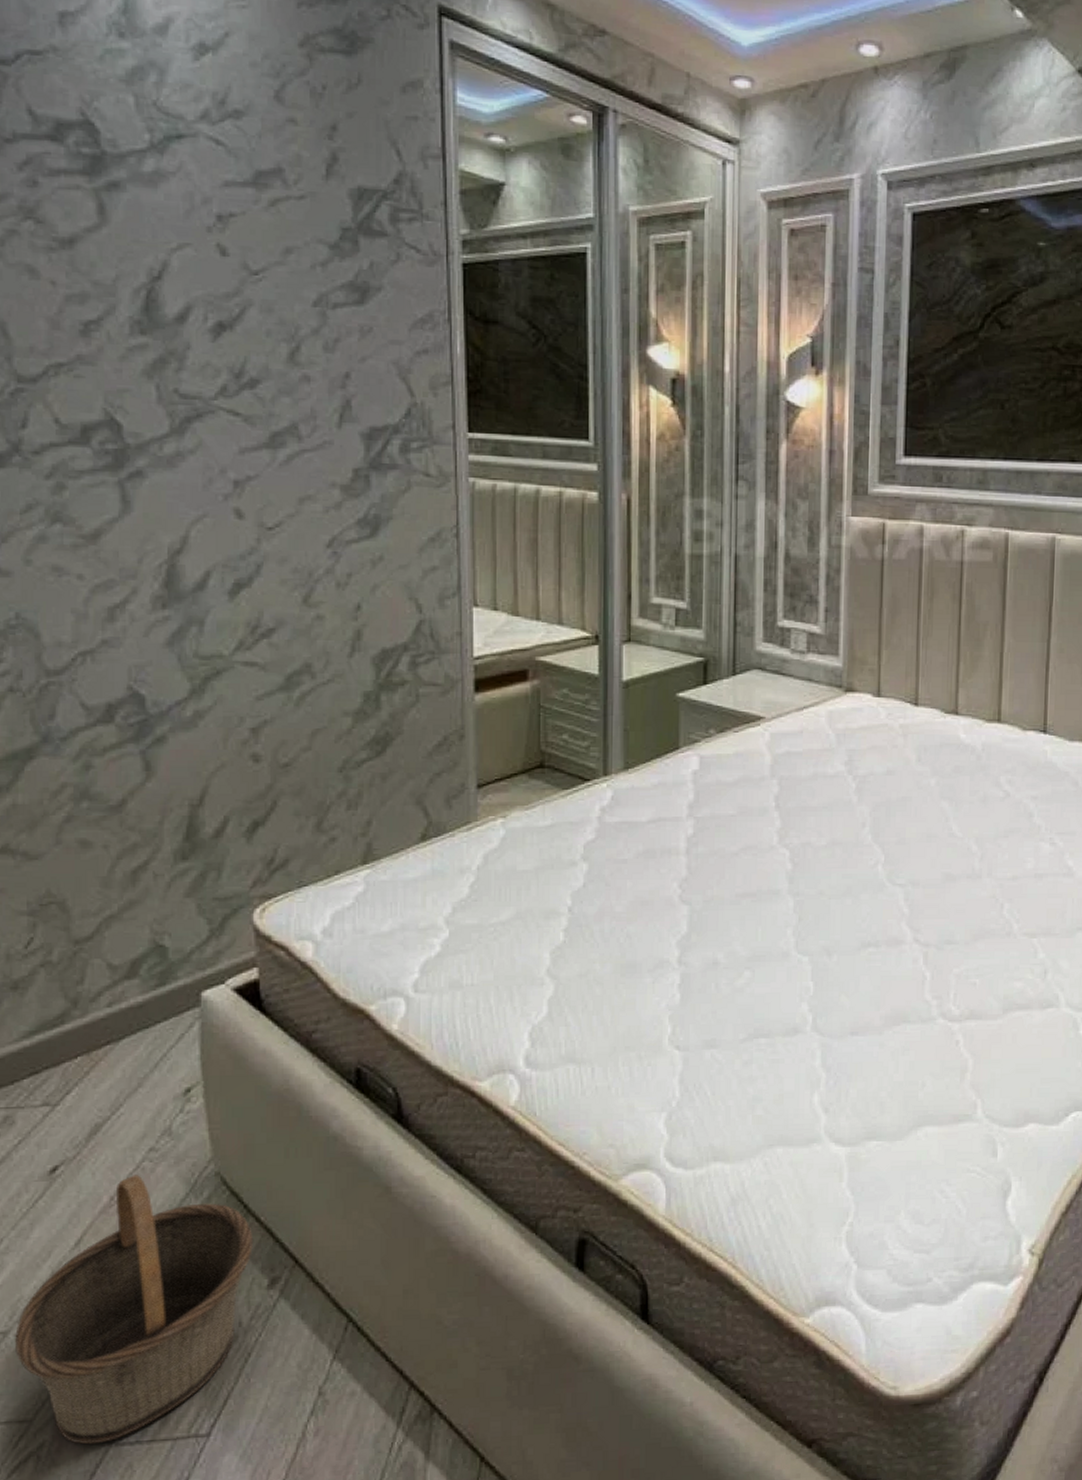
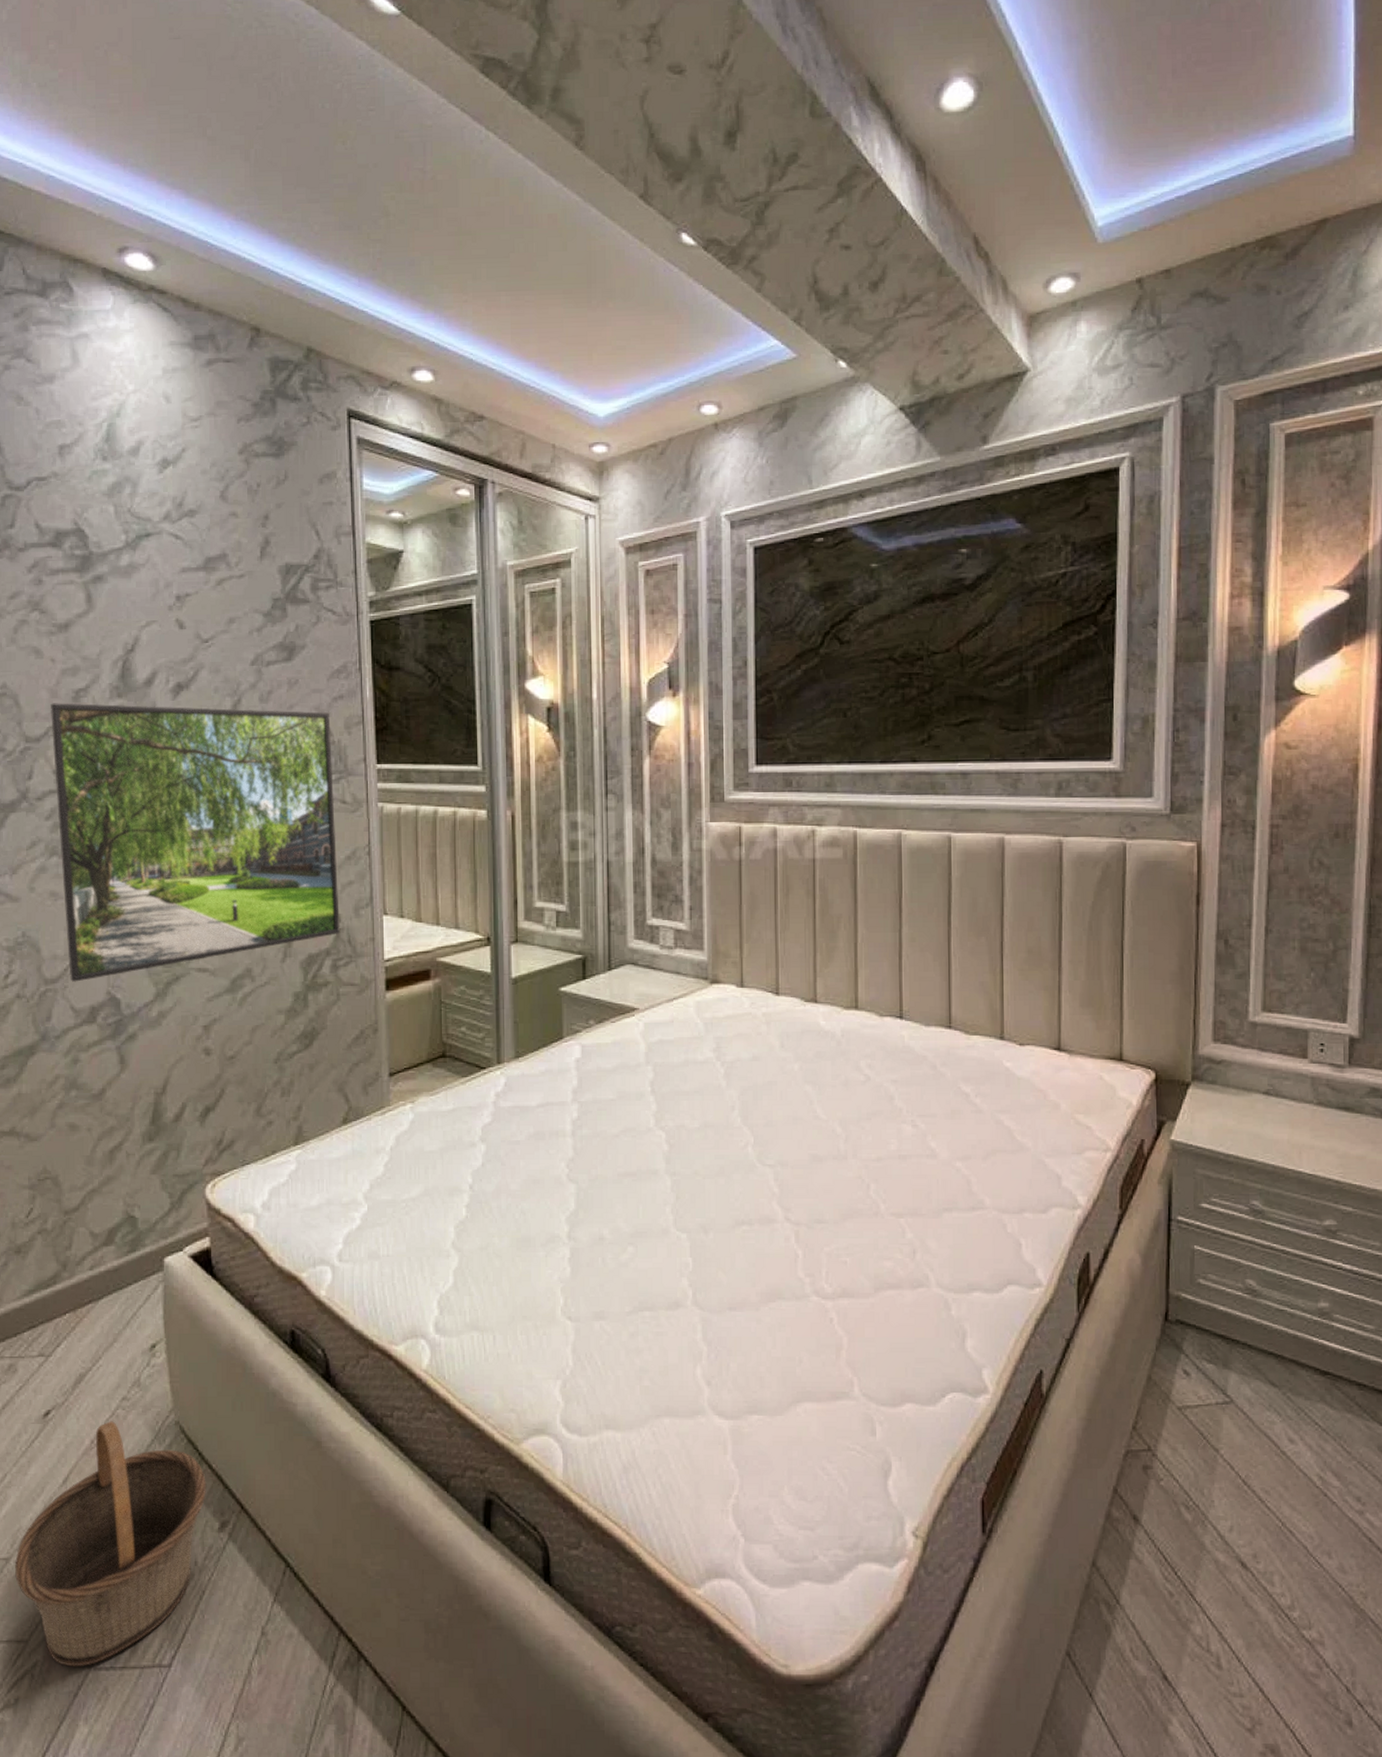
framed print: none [51,336,420,674] -> present [51,703,340,982]

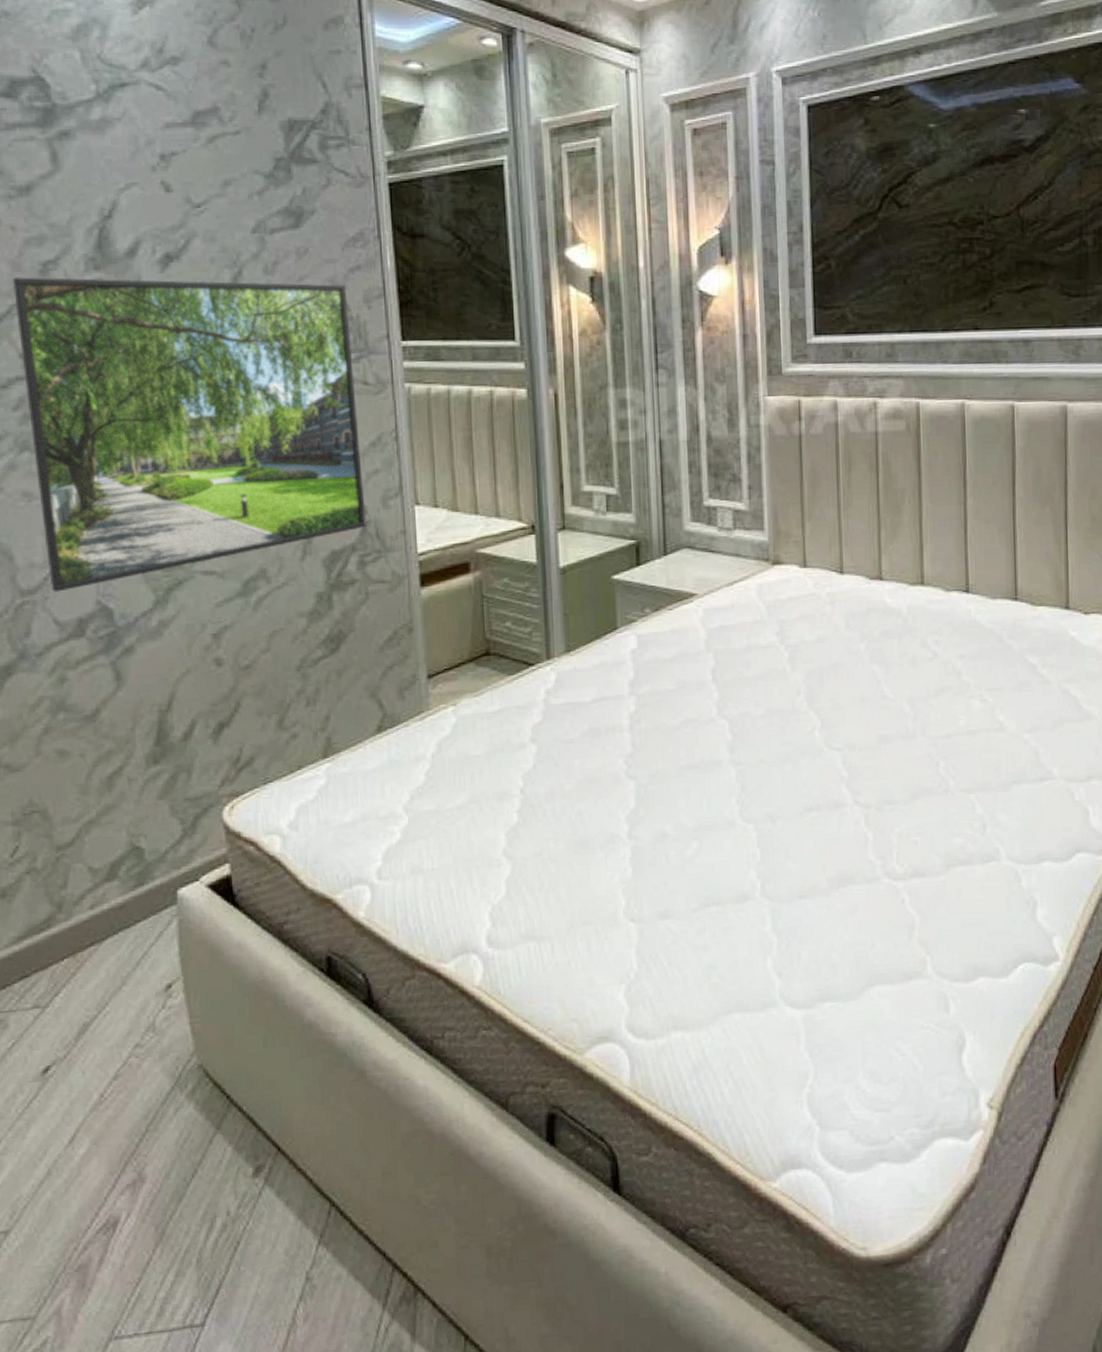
basket: present [15,1421,206,1667] -> none [16,1071,237,1339]

